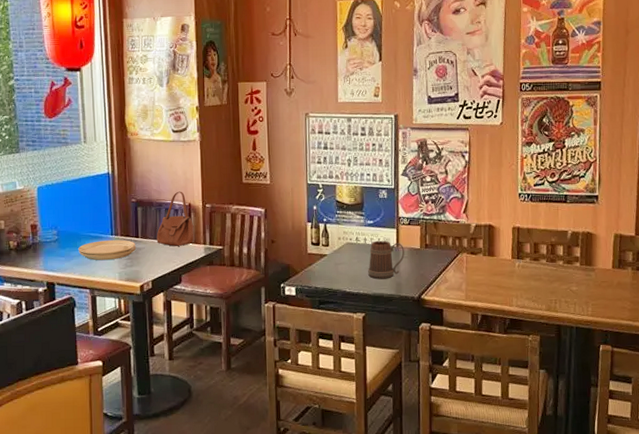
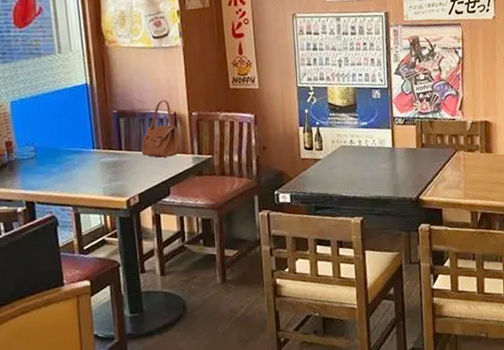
plate: present [78,240,137,261] -> none [58,153,121,177]
beer mug: present [368,240,404,280] -> none [364,141,401,182]

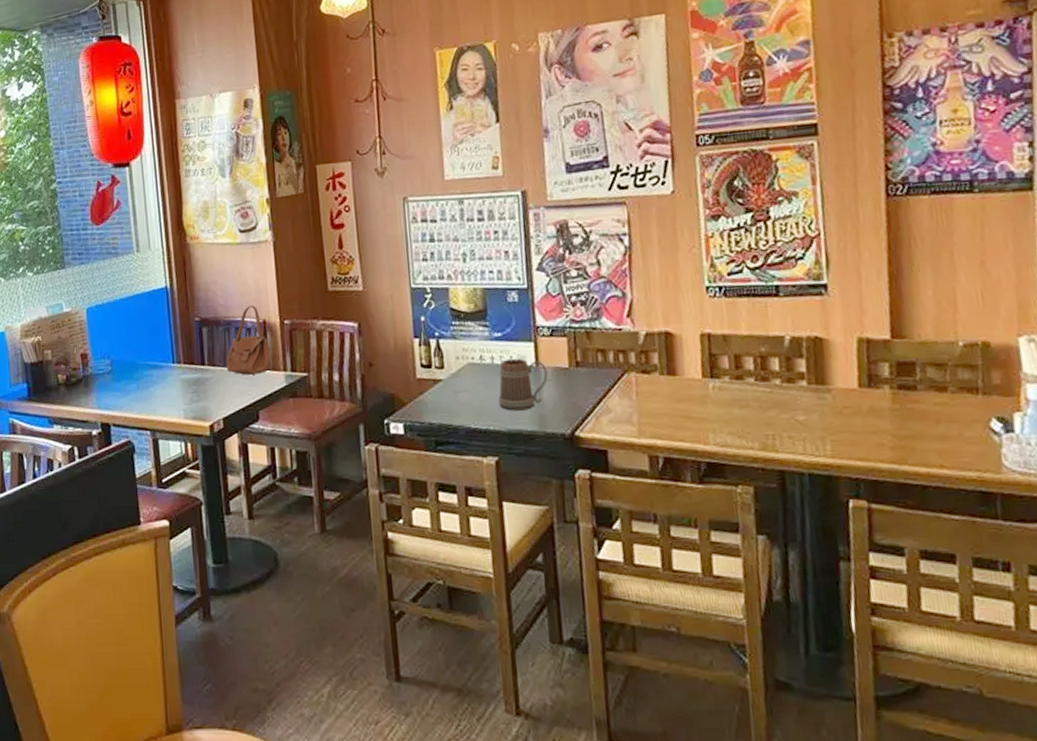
beer mug: none [364,141,401,182] -> present [498,358,548,411]

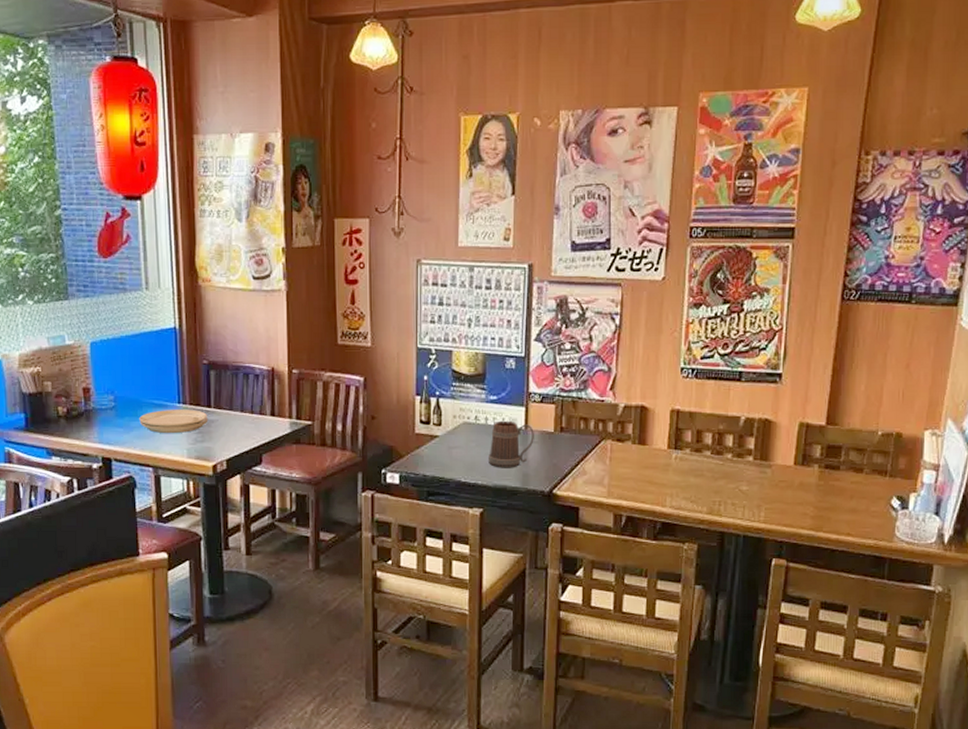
plate: none [135,368,203,396] -> present [139,410,209,434]
handbag: present [226,305,271,375] -> none [232,352,278,419]

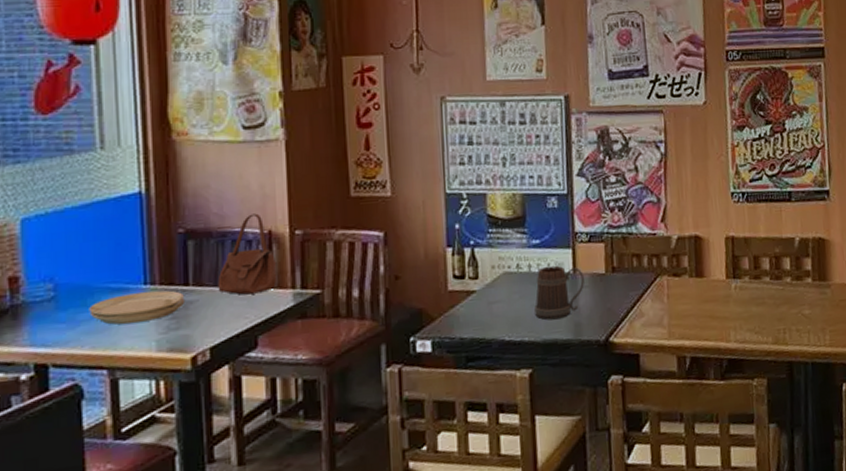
handbag: none [232,352,278,419] -> present [217,213,277,295]

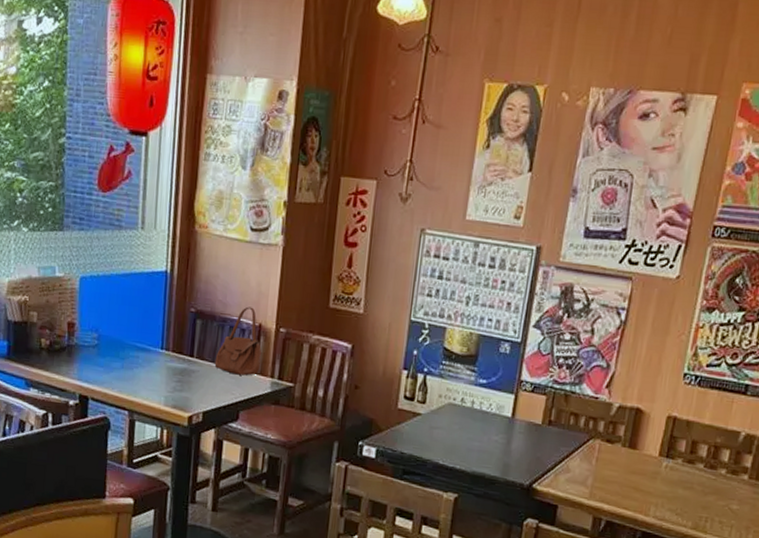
plate: present [89,290,186,325] -> none [120,354,190,380]
beer mug: present [535,265,584,321] -> none [470,405,521,457]

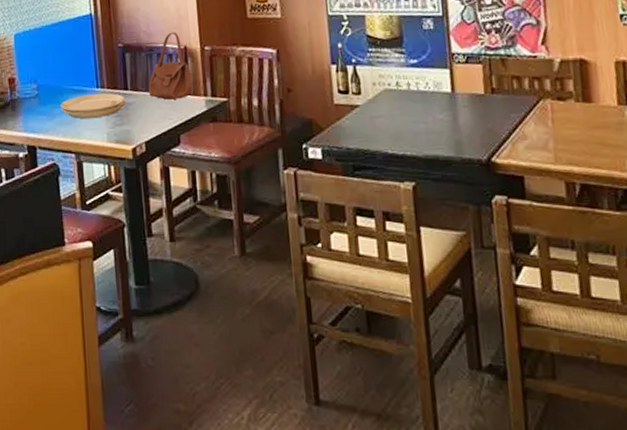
plate: none [120,354,190,380] -> present [61,93,126,119]

